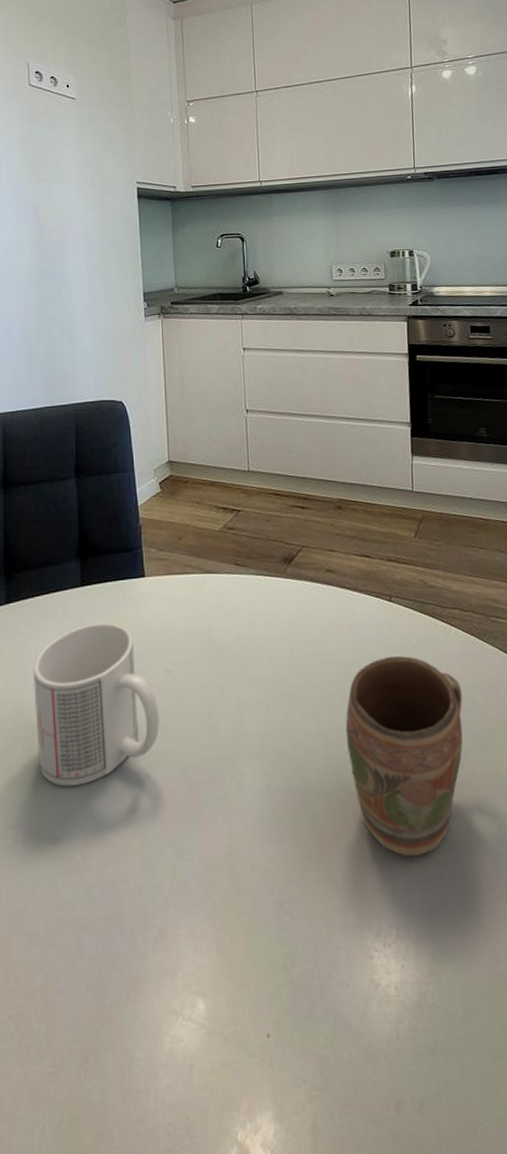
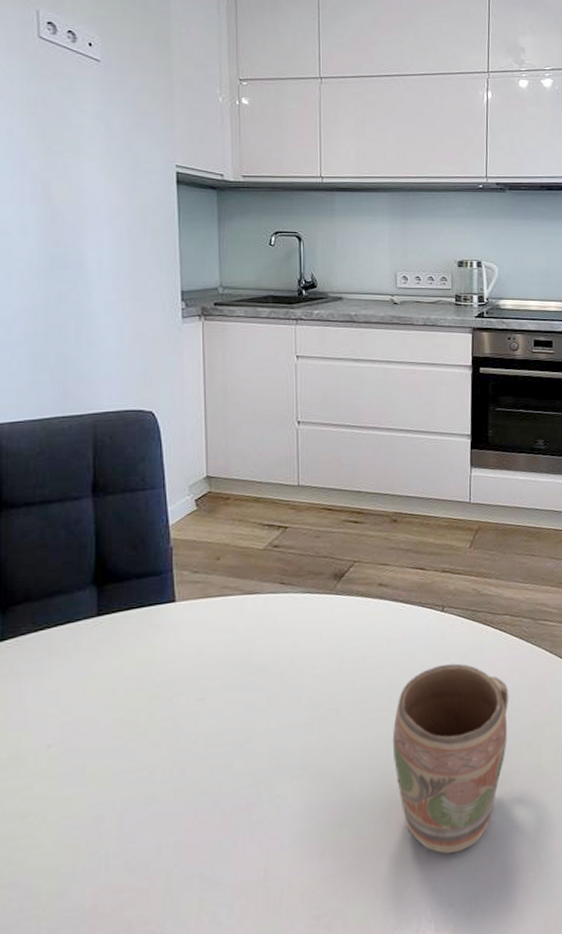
mug: present [33,622,159,787] -> none [34,653,189,834]

